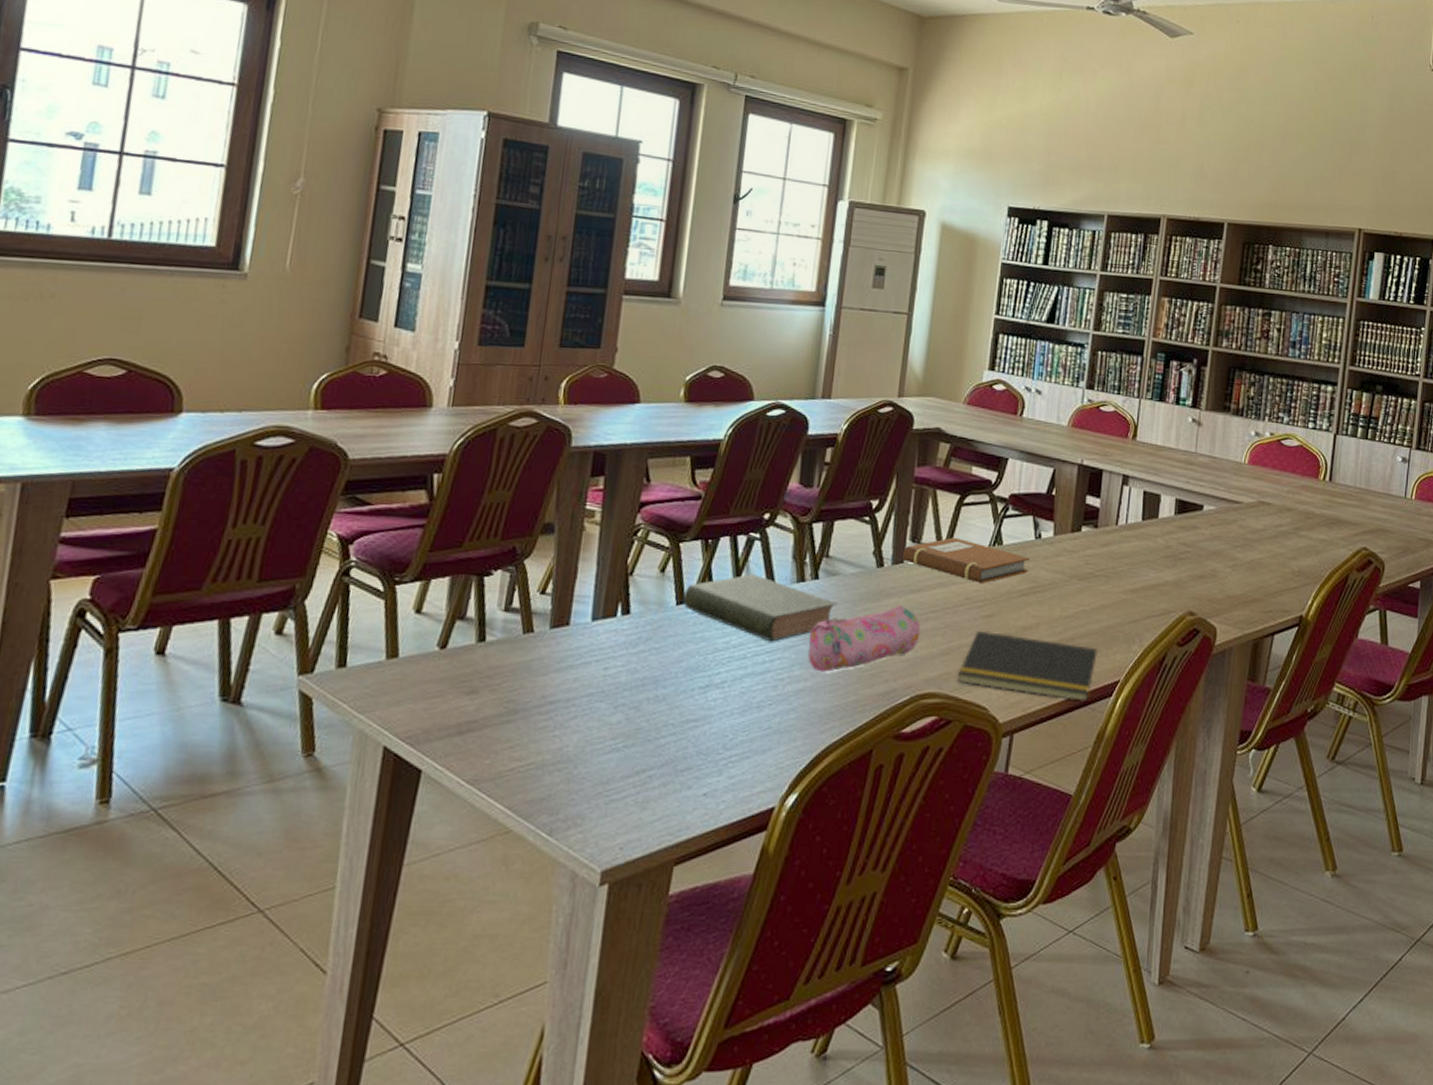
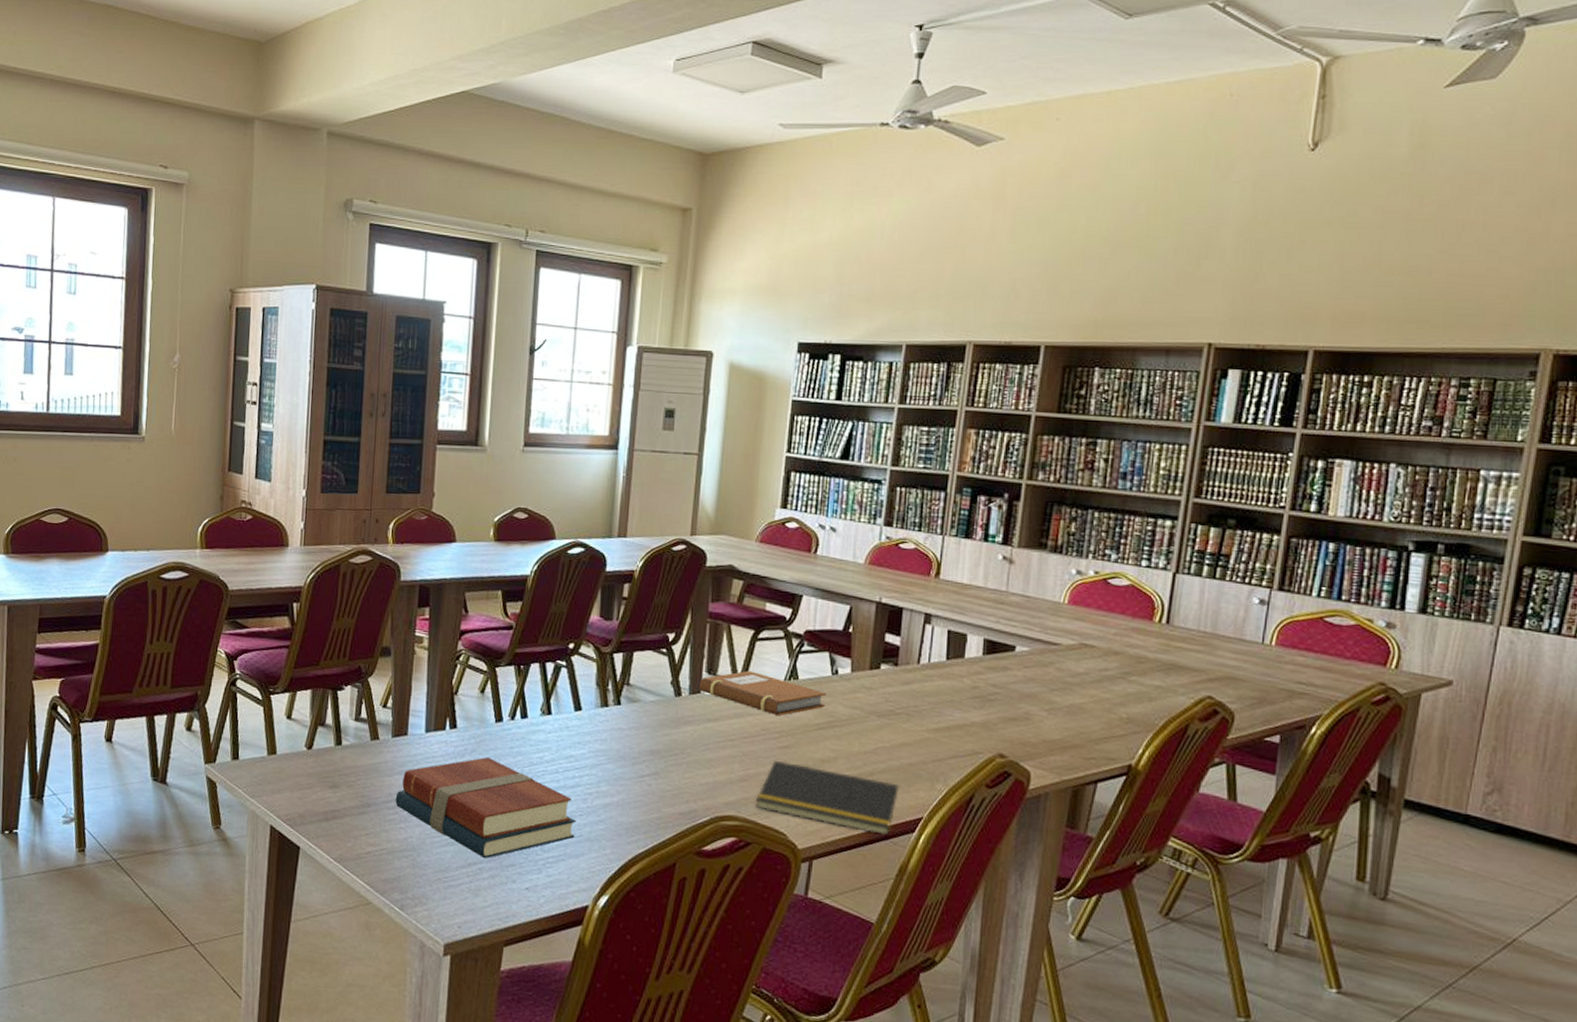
books: none [549,645,765,764] -> present [395,756,576,859]
book: present [682,574,838,642] -> none [501,698,640,760]
pencil case: present [808,605,921,672] -> none [614,732,719,790]

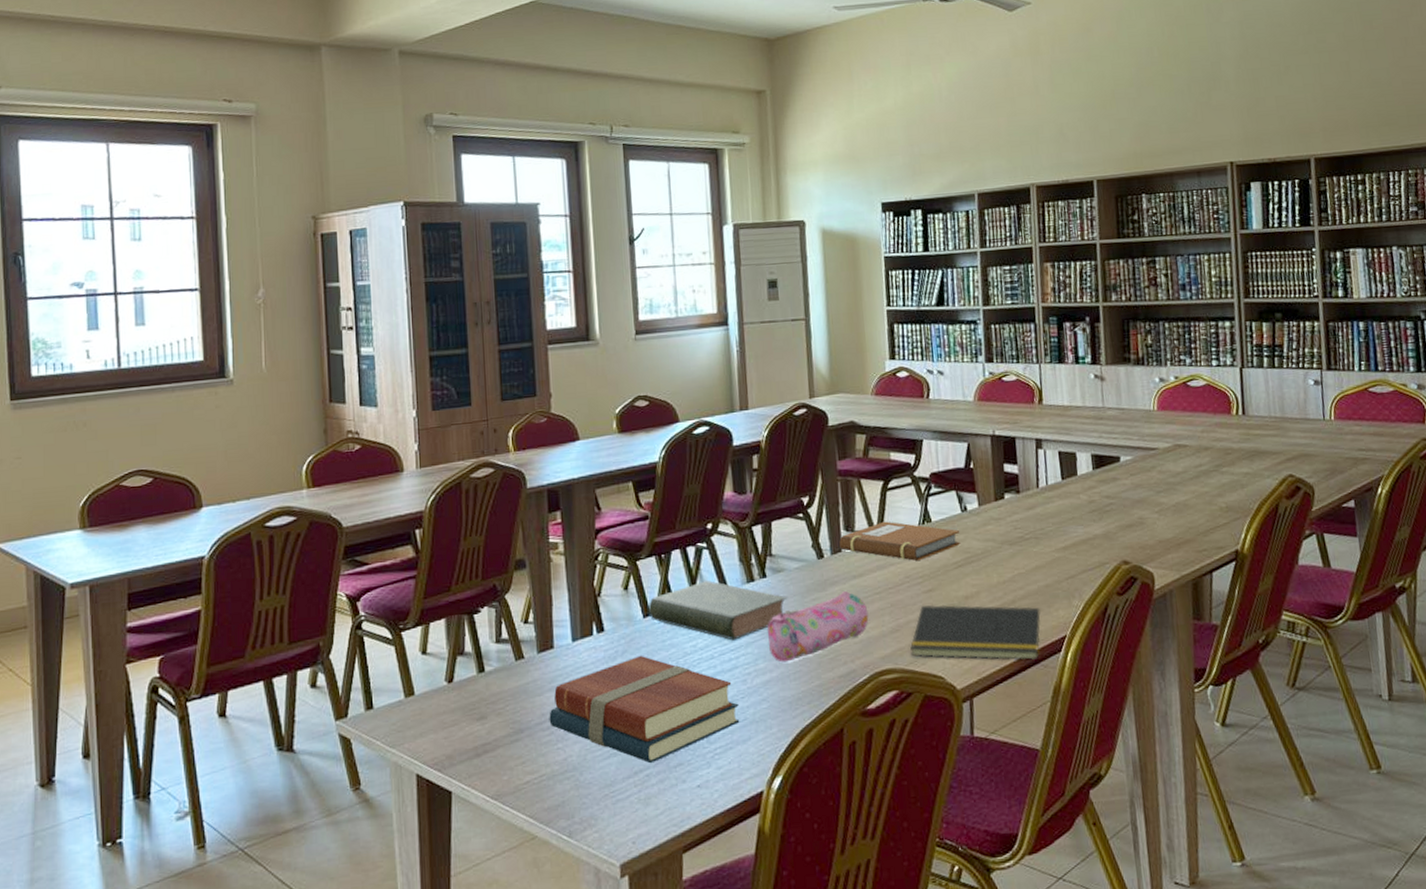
book: none [501,698,640,760] -> present [648,580,788,641]
pencil case: none [614,732,719,790] -> present [767,591,869,663]

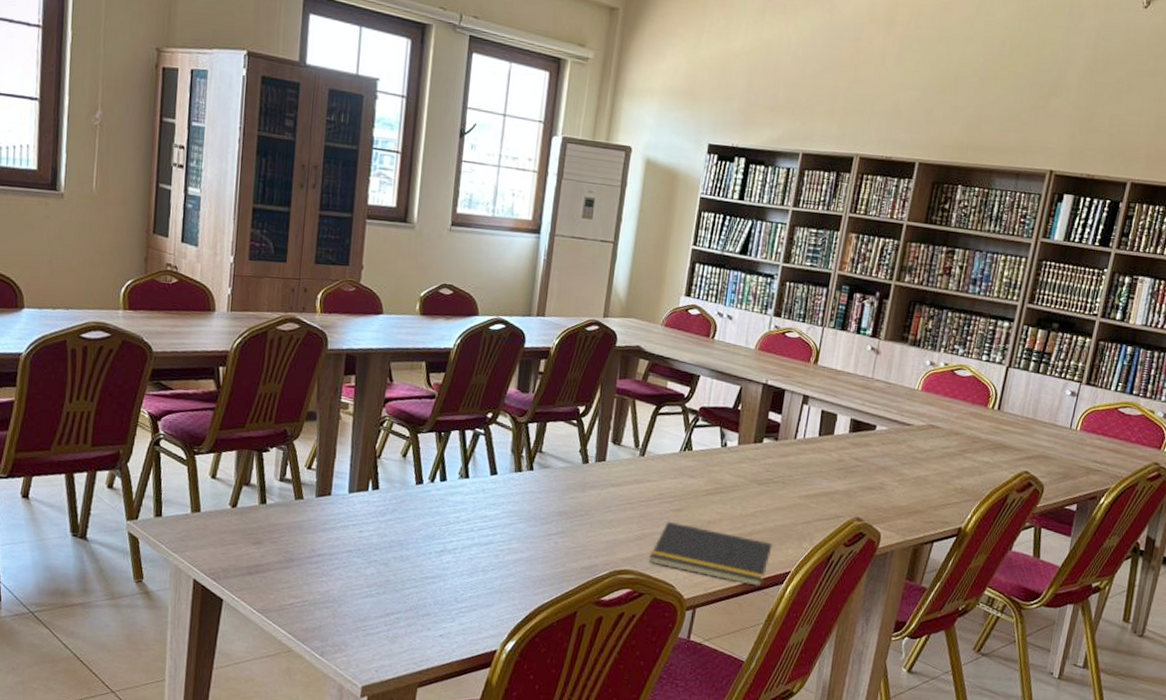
books: present [549,655,740,764] -> none [317,516,488,609]
book: present [648,580,788,641] -> none [421,463,550,520]
pencil case: present [767,591,869,663] -> none [524,496,619,547]
notebook: present [839,521,960,562] -> none [604,441,717,483]

